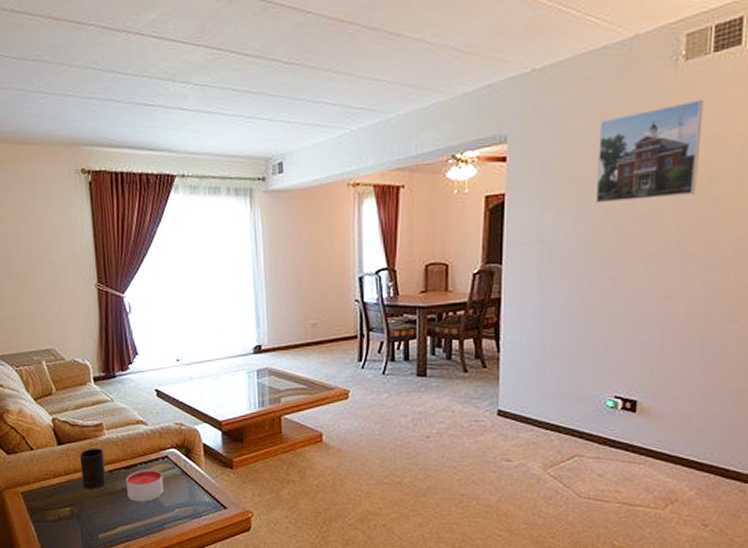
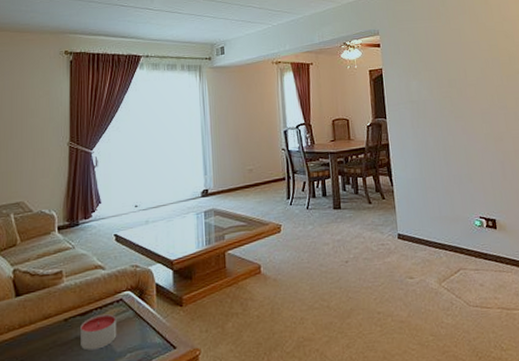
cup: present [80,449,106,489] -> none [36,297,60,341]
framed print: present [595,99,704,204] -> none [436,10,504,75]

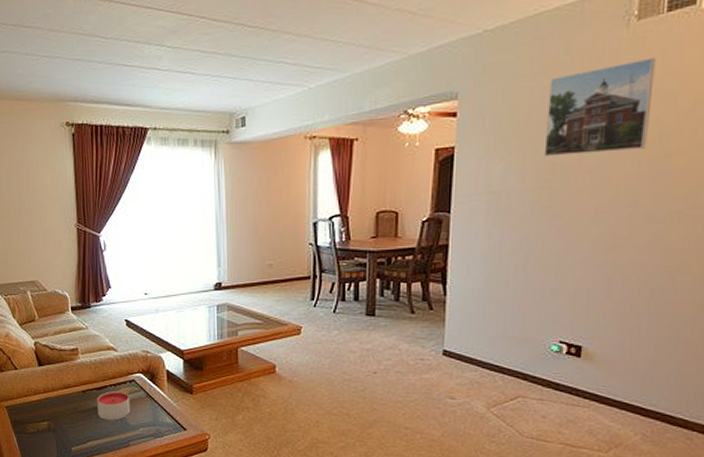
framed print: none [436,10,504,75] -> present [543,57,656,157]

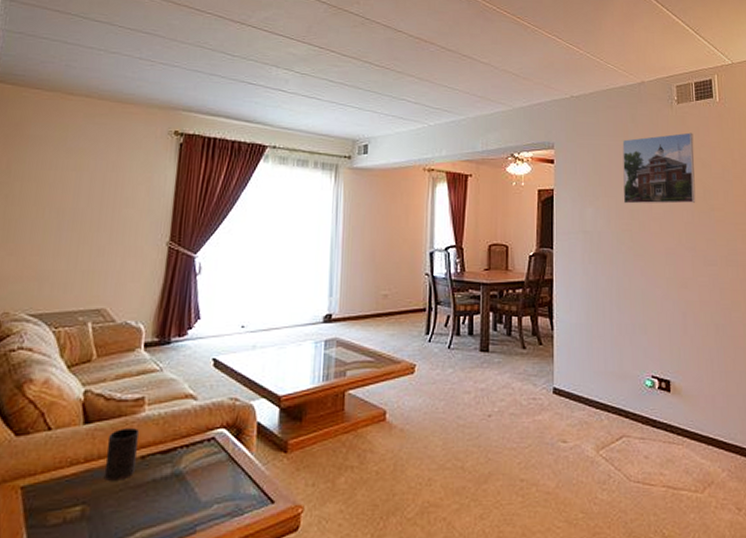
cup: none [57,370,79,407] -> present [103,428,139,481]
candle: present [97,390,131,420] -> none [158,453,205,497]

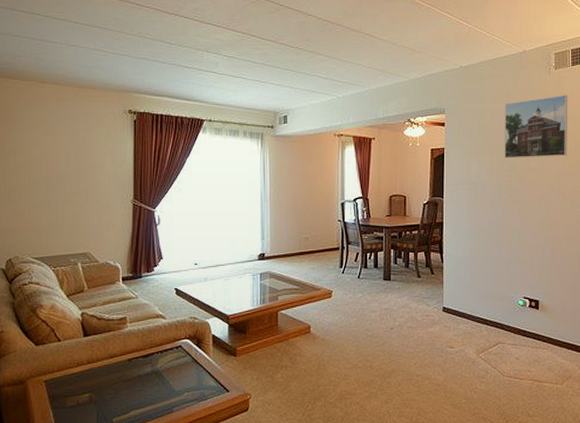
cup: present [103,428,139,481] -> none [102,340,124,376]

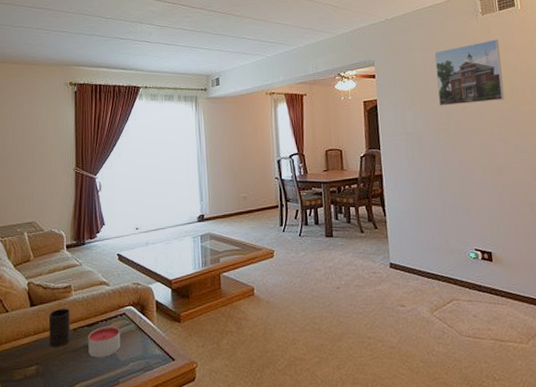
cup: none [102,340,124,376] -> present [48,308,70,347]
candle: none [143,357,176,387] -> present [88,325,121,358]

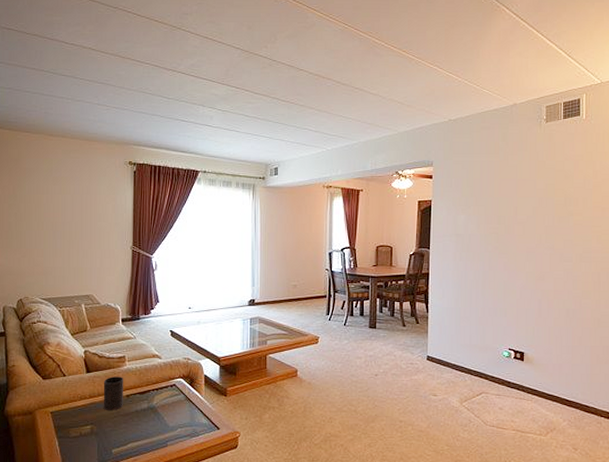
candle: present [88,325,121,358] -> none [140,394,170,422]
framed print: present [434,39,505,106] -> none [492,148,559,211]

